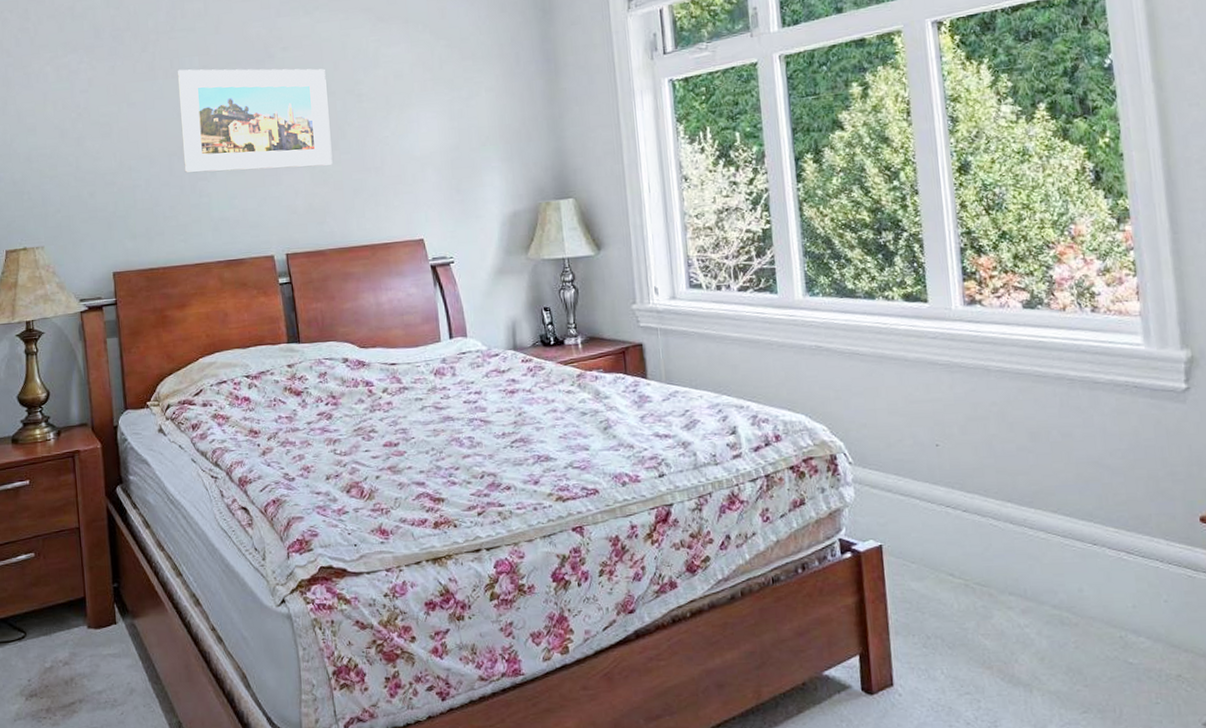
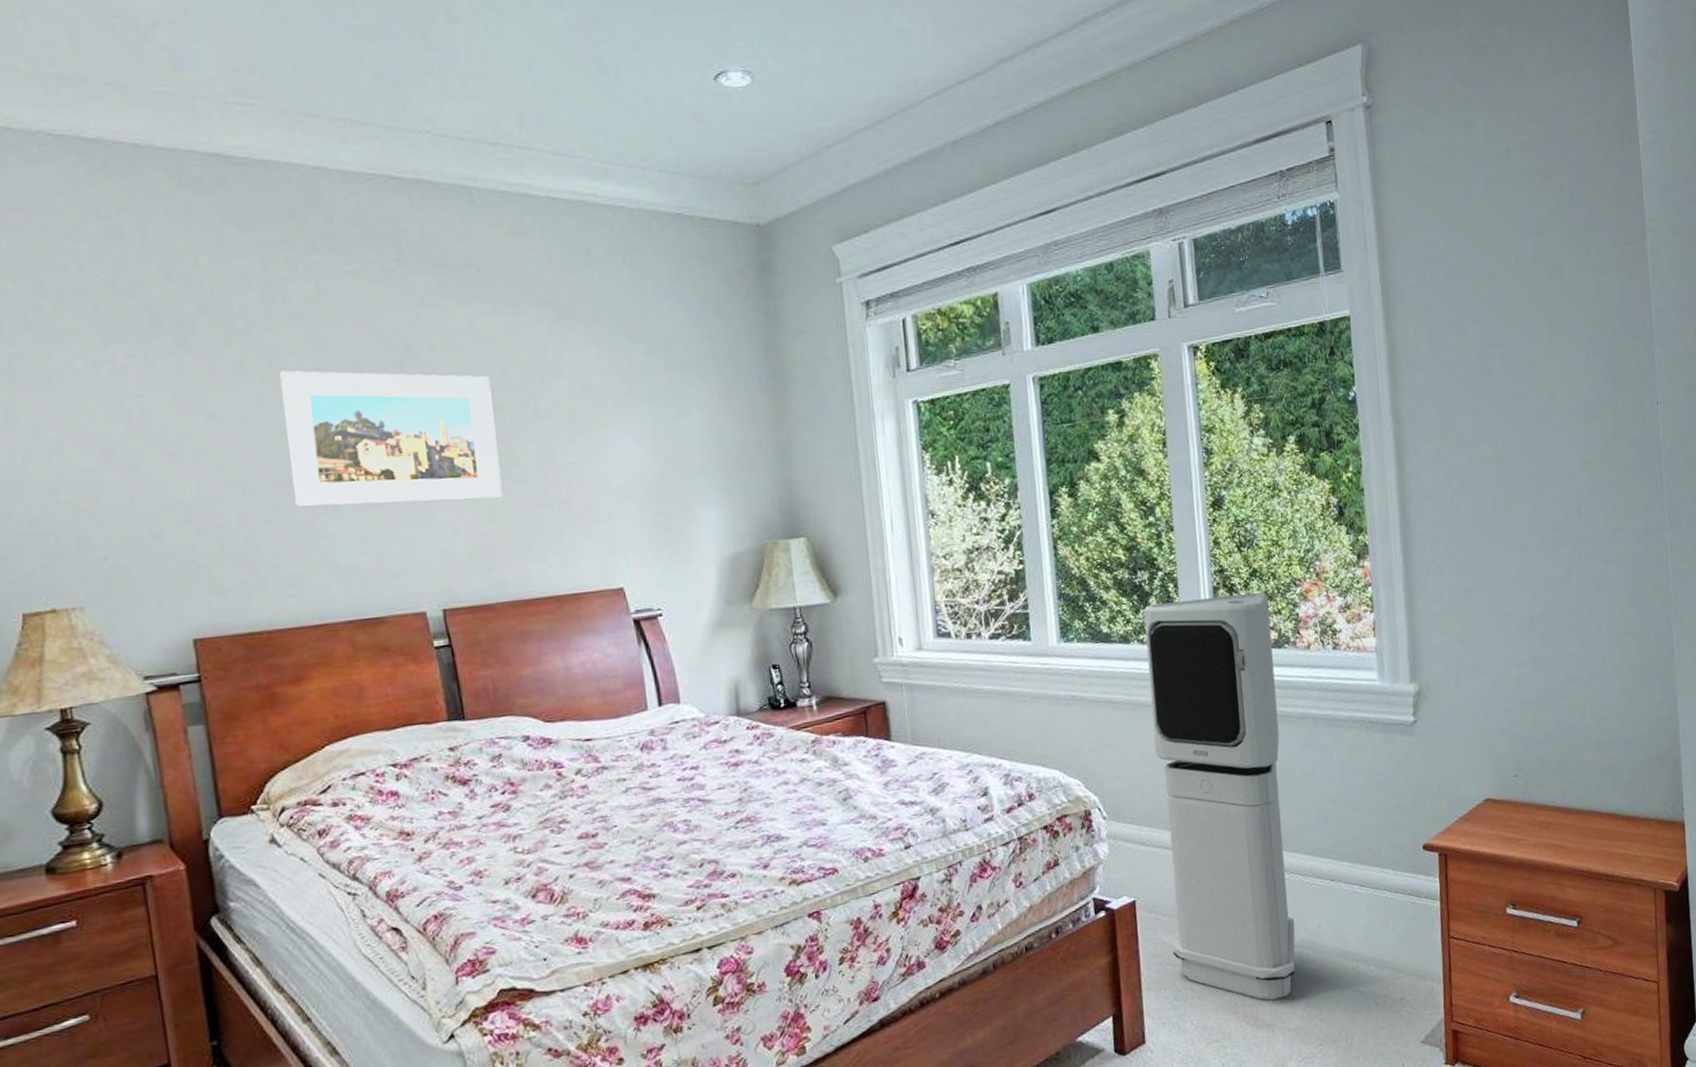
air purifier: none [888,254,1055,659] -> present [1143,592,1296,1001]

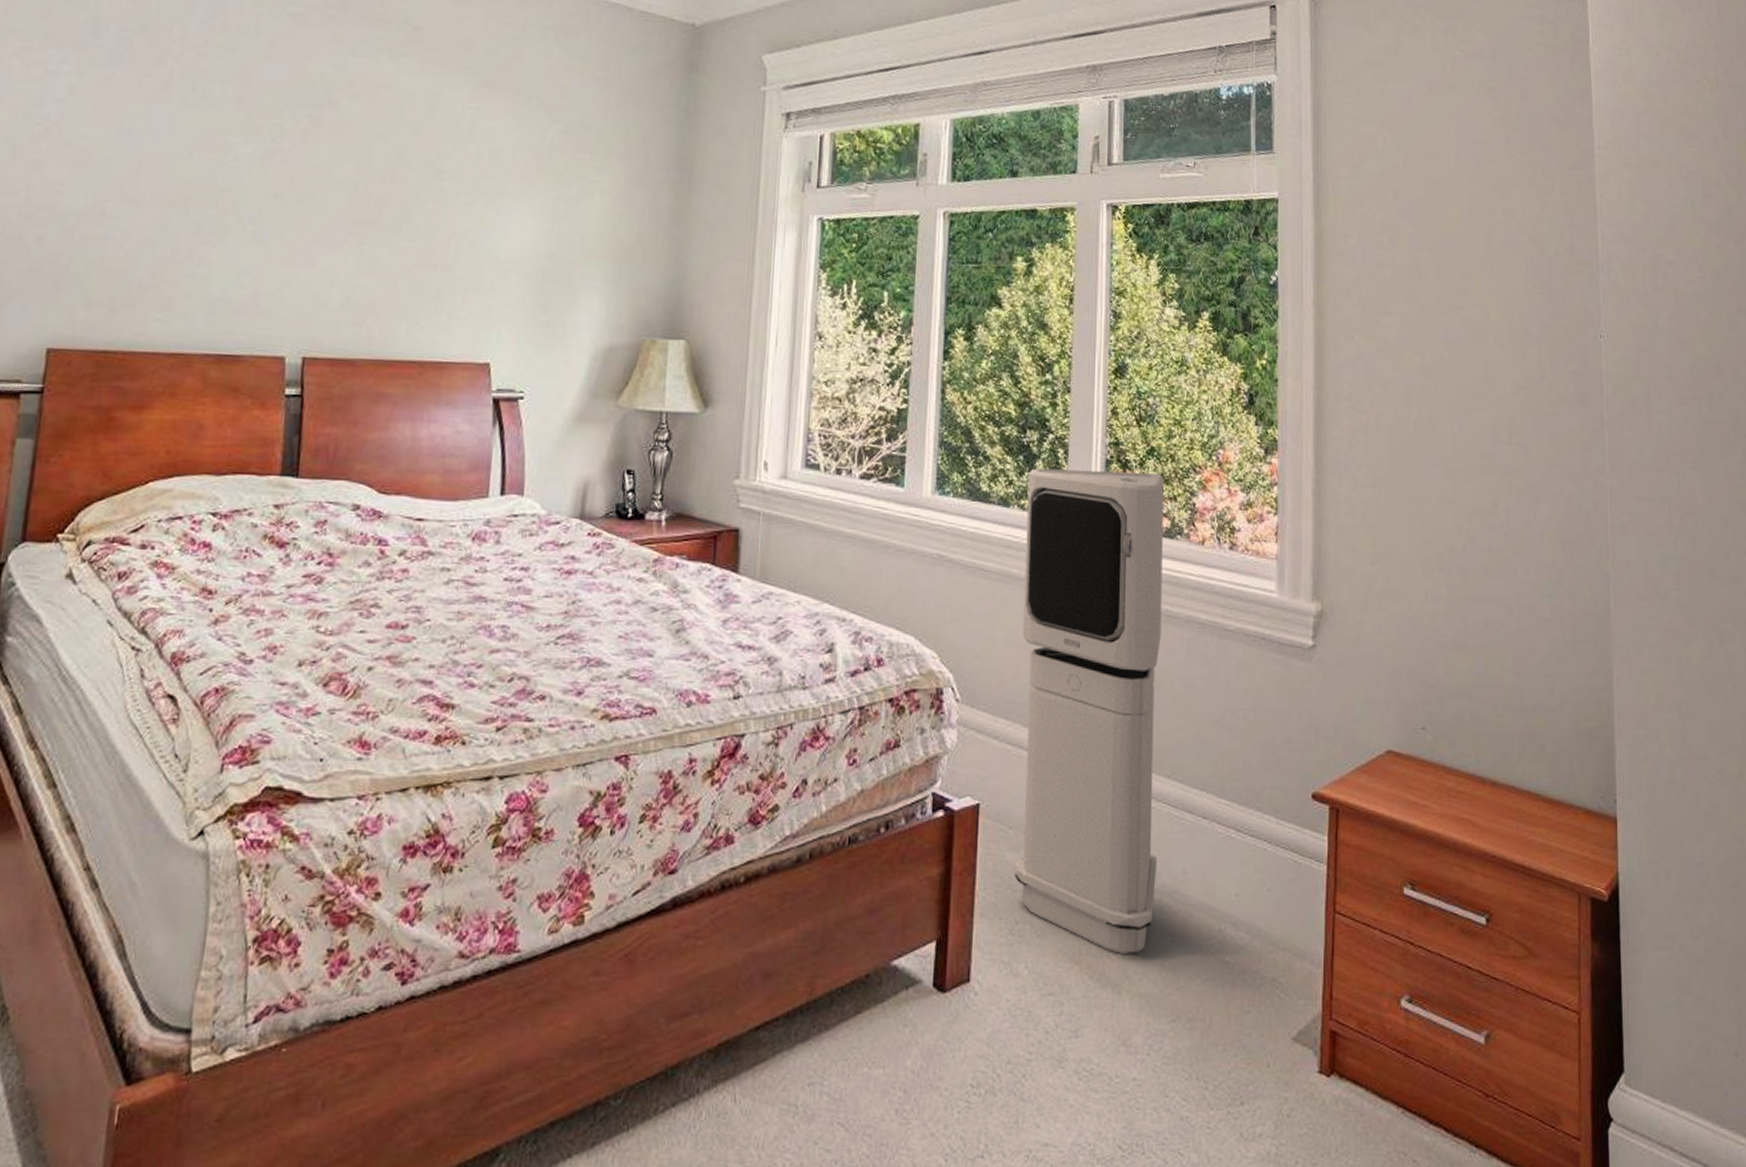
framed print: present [278,370,503,508] -> none [182,96,402,253]

